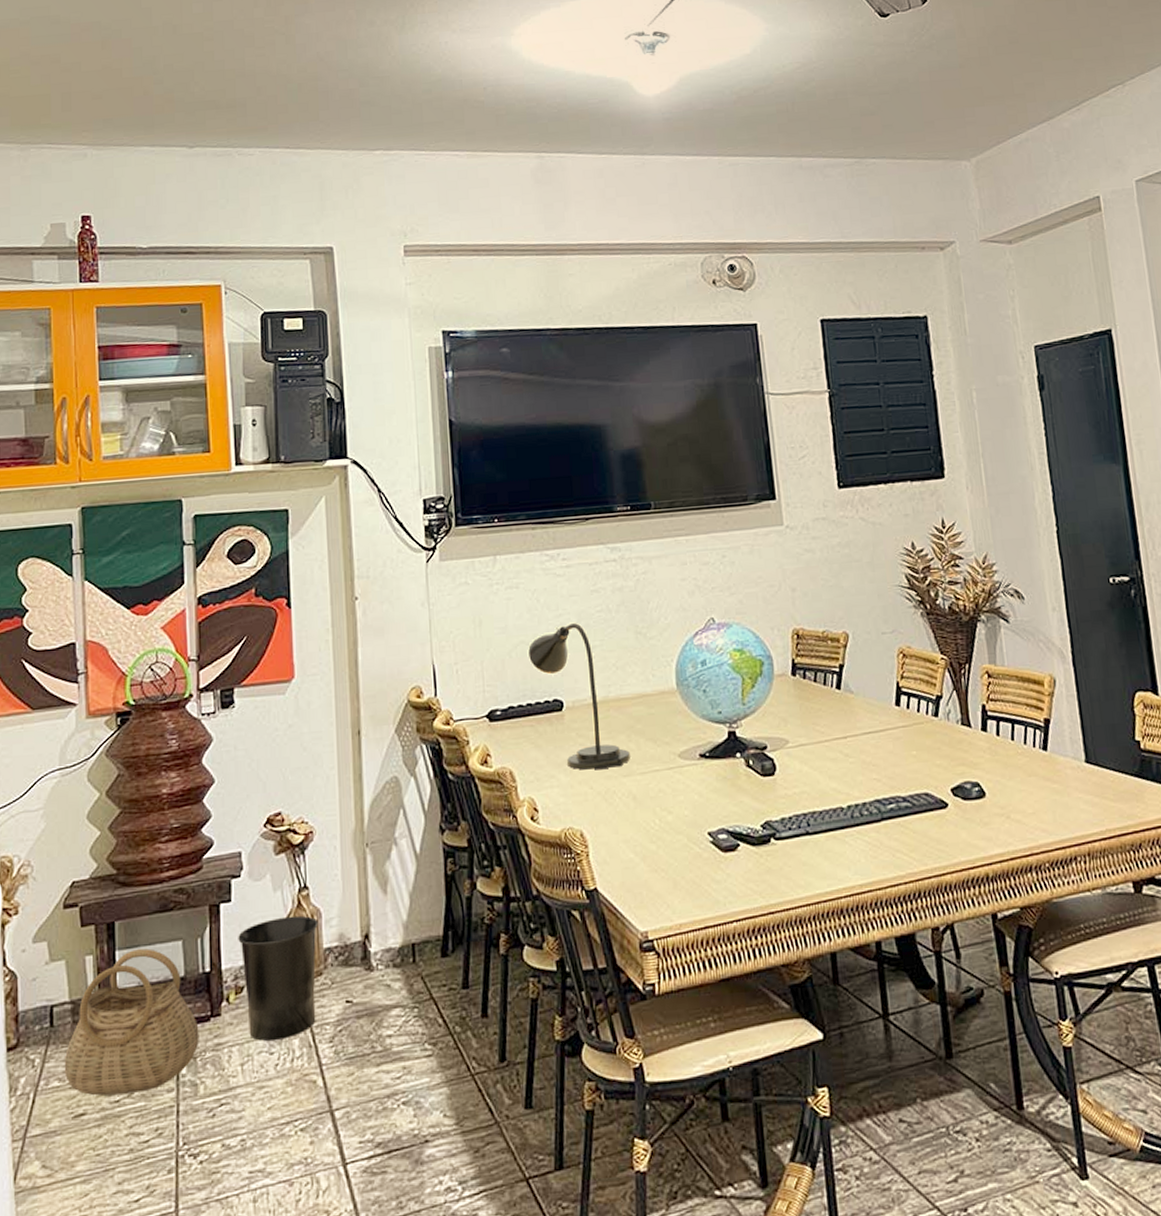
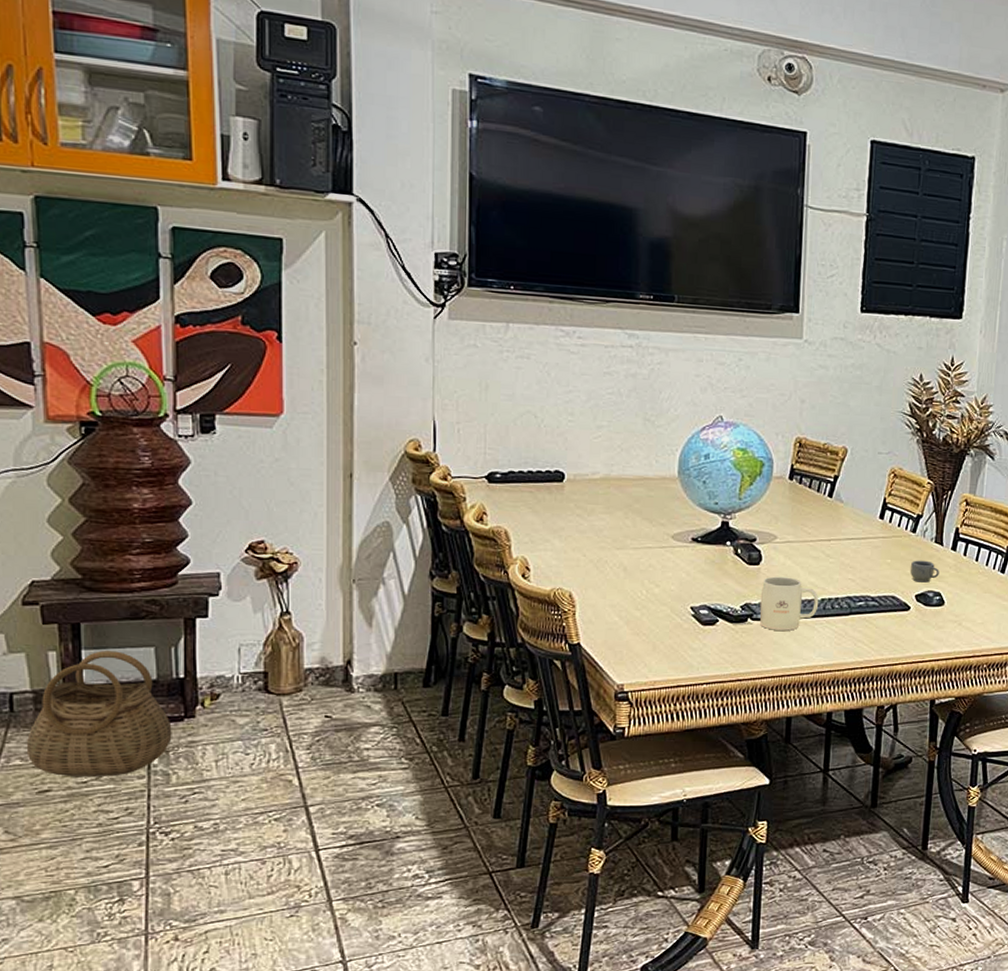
waste bin: present [238,915,318,1041] -> none [215,636,300,743]
desk lamp: present [528,623,630,770] -> none [534,401,625,540]
mug: none [780,785,846,849] -> present [759,576,819,631]
cup: none [938,746,973,774] -> present [909,560,939,583]

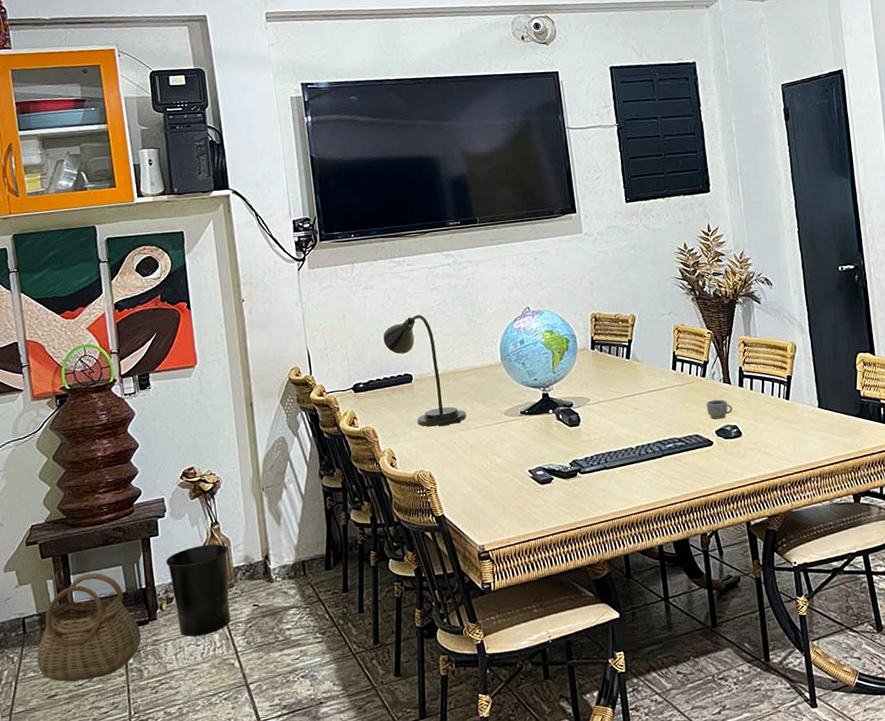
waste bin: none [215,636,300,743] -> present [166,544,231,637]
desk lamp: none [534,401,625,540] -> present [383,314,467,427]
mug: present [759,576,819,631] -> none [584,432,635,480]

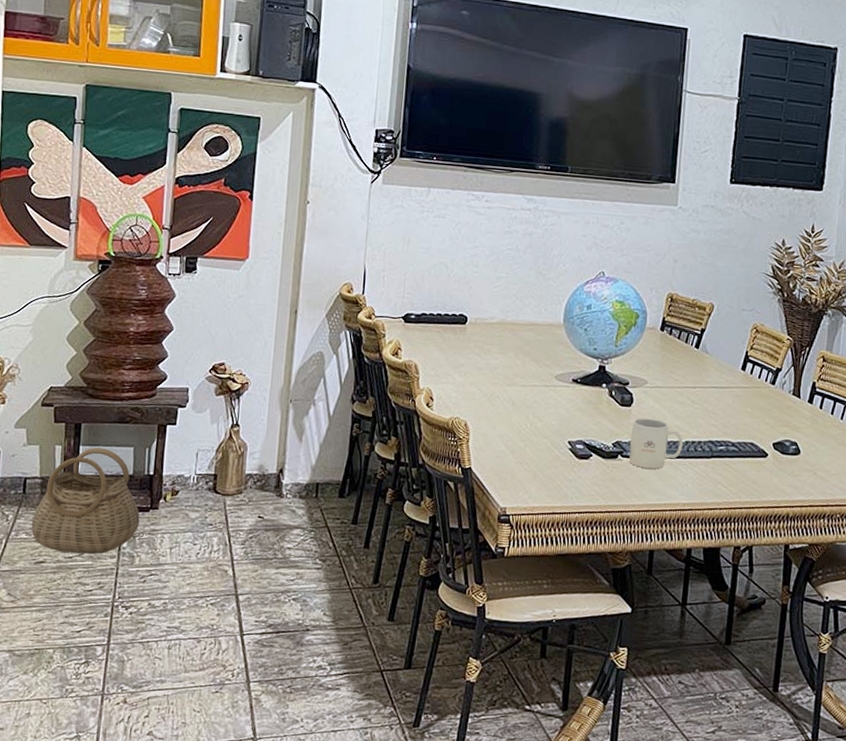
waste bin: present [166,544,231,637] -> none [178,444,244,536]
desk lamp: present [383,314,467,427] -> none [445,255,516,377]
mug: none [584,432,635,480] -> present [629,418,684,469]
cup: present [706,399,732,420] -> none [768,410,796,432]

